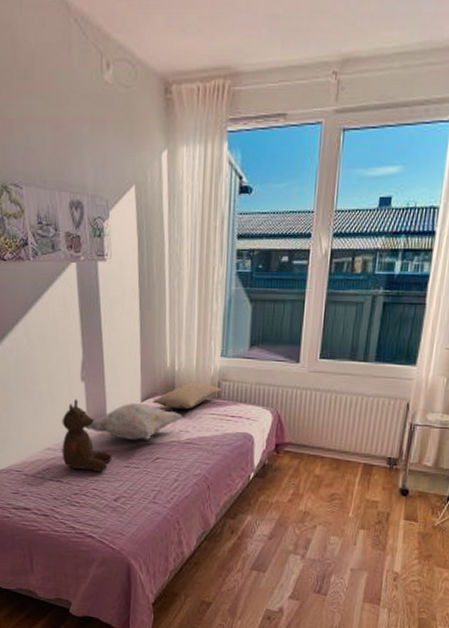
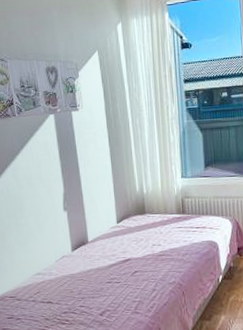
teddy bear: present [62,399,113,472] -> none [49,227,96,290]
decorative pillow: present [85,403,183,440] -> none [69,225,154,258]
pillow: present [153,383,223,410] -> none [127,202,186,226]

